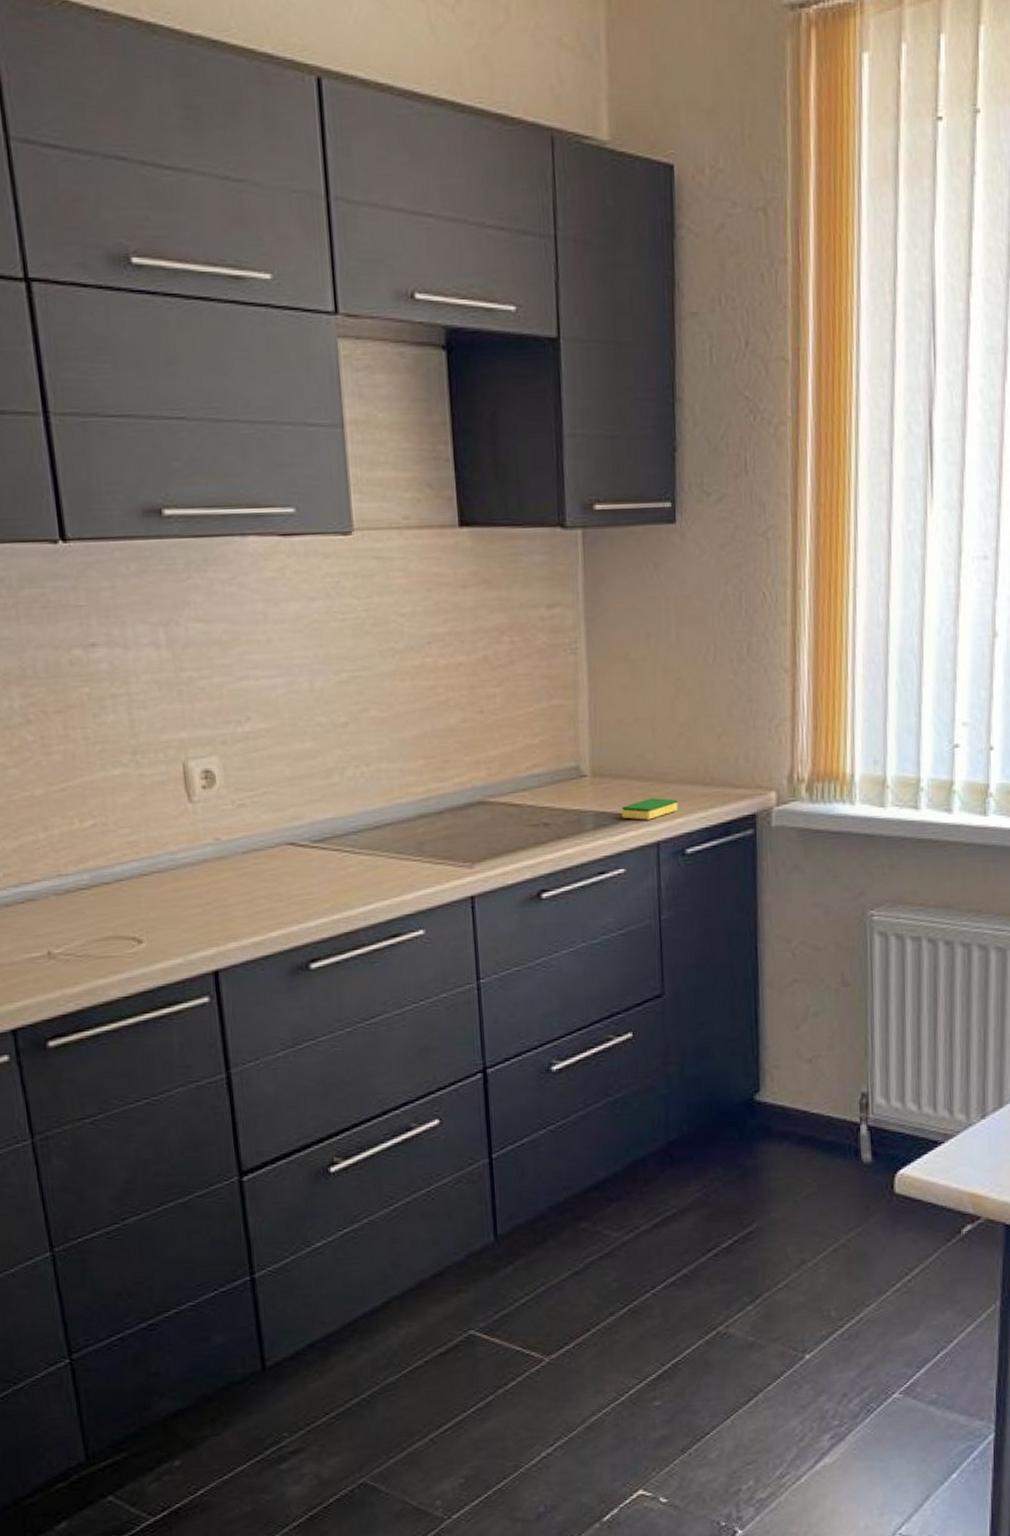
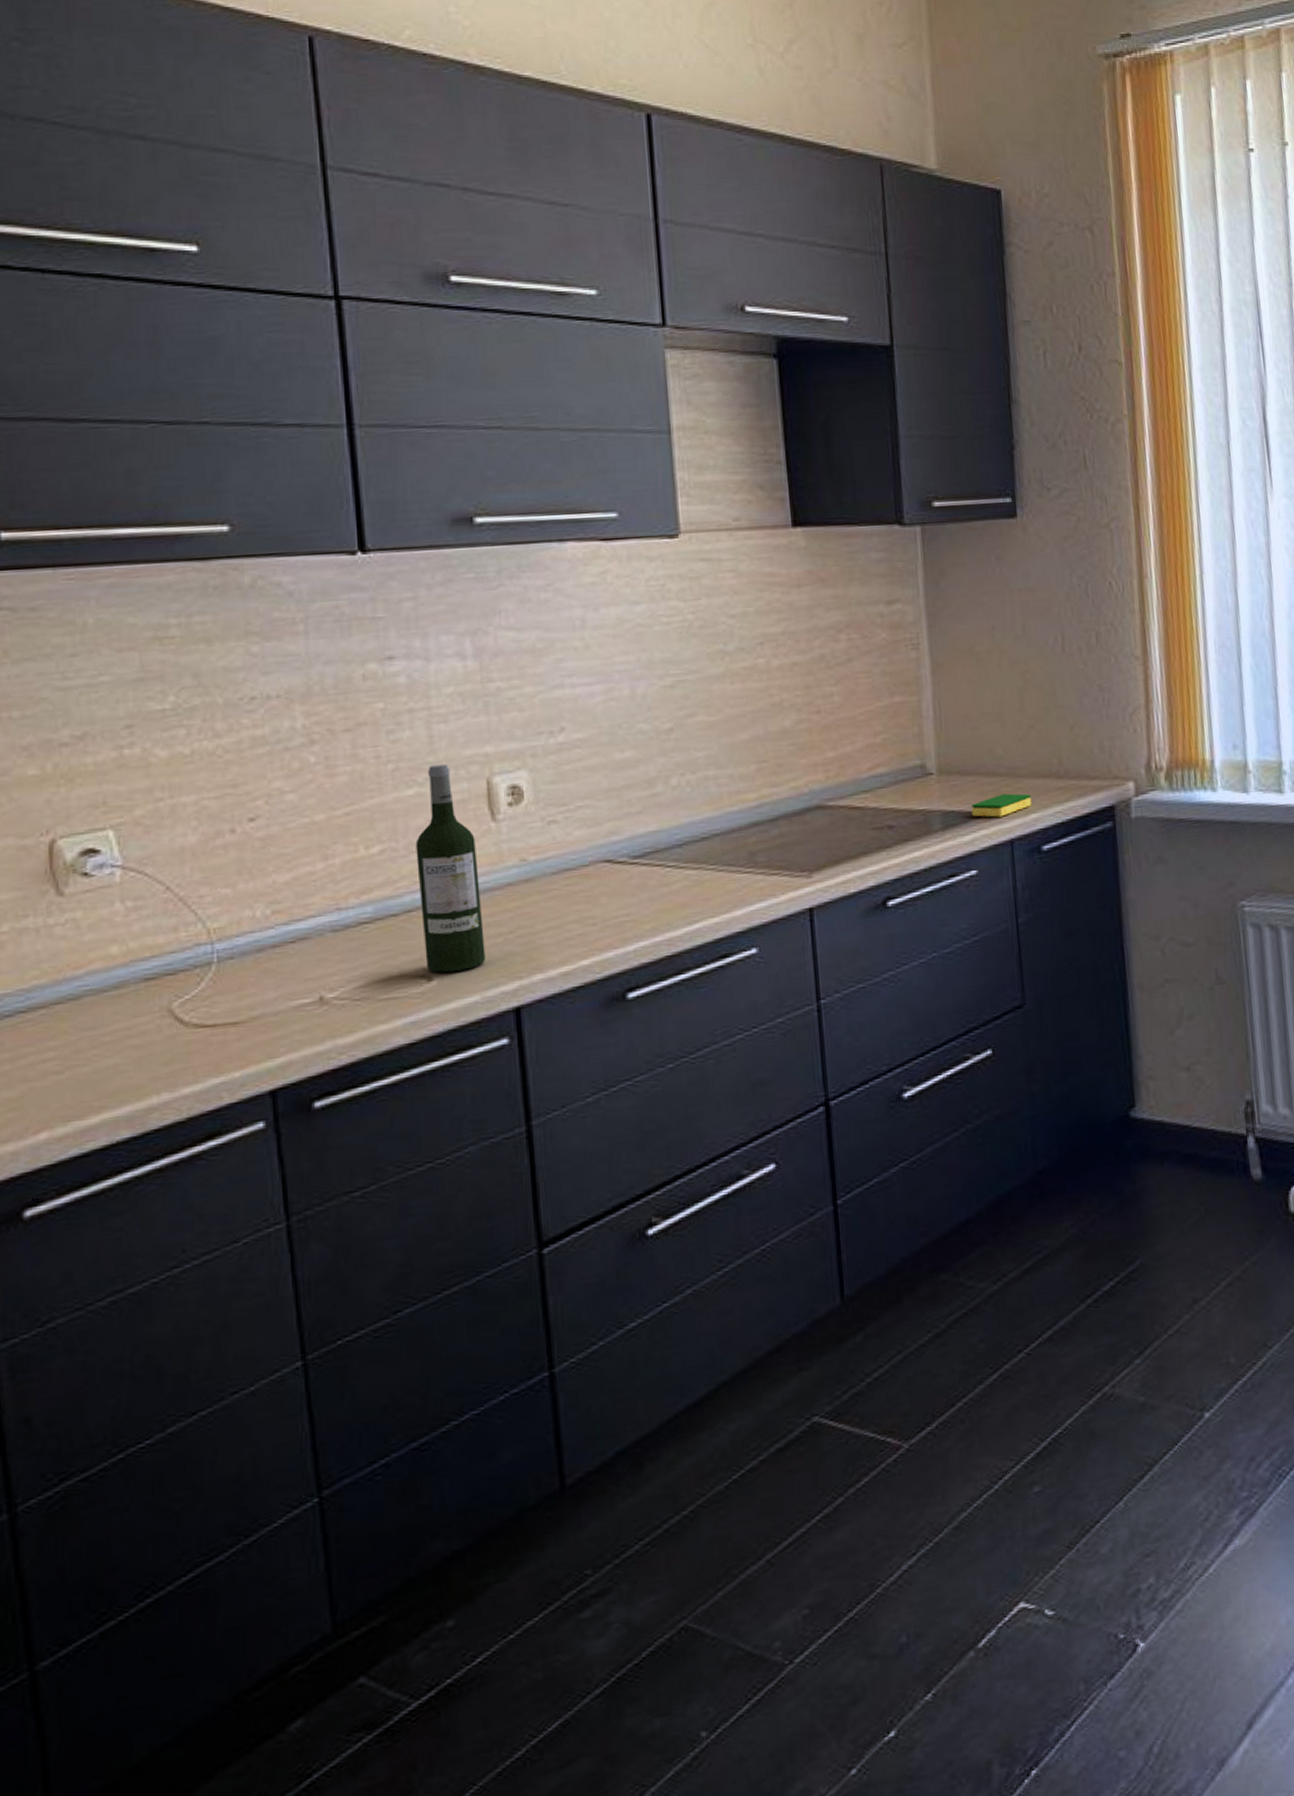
wine bottle: none [123,748,187,937] -> present [415,764,486,973]

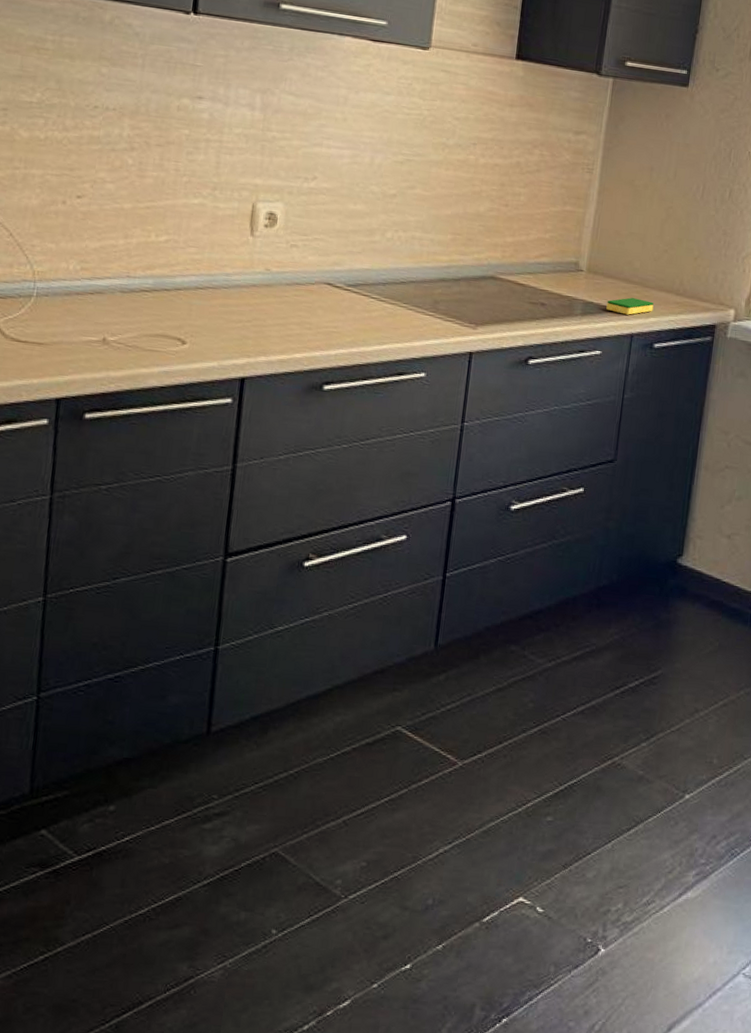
wine bottle: present [415,764,486,973] -> none [183,184,236,342]

